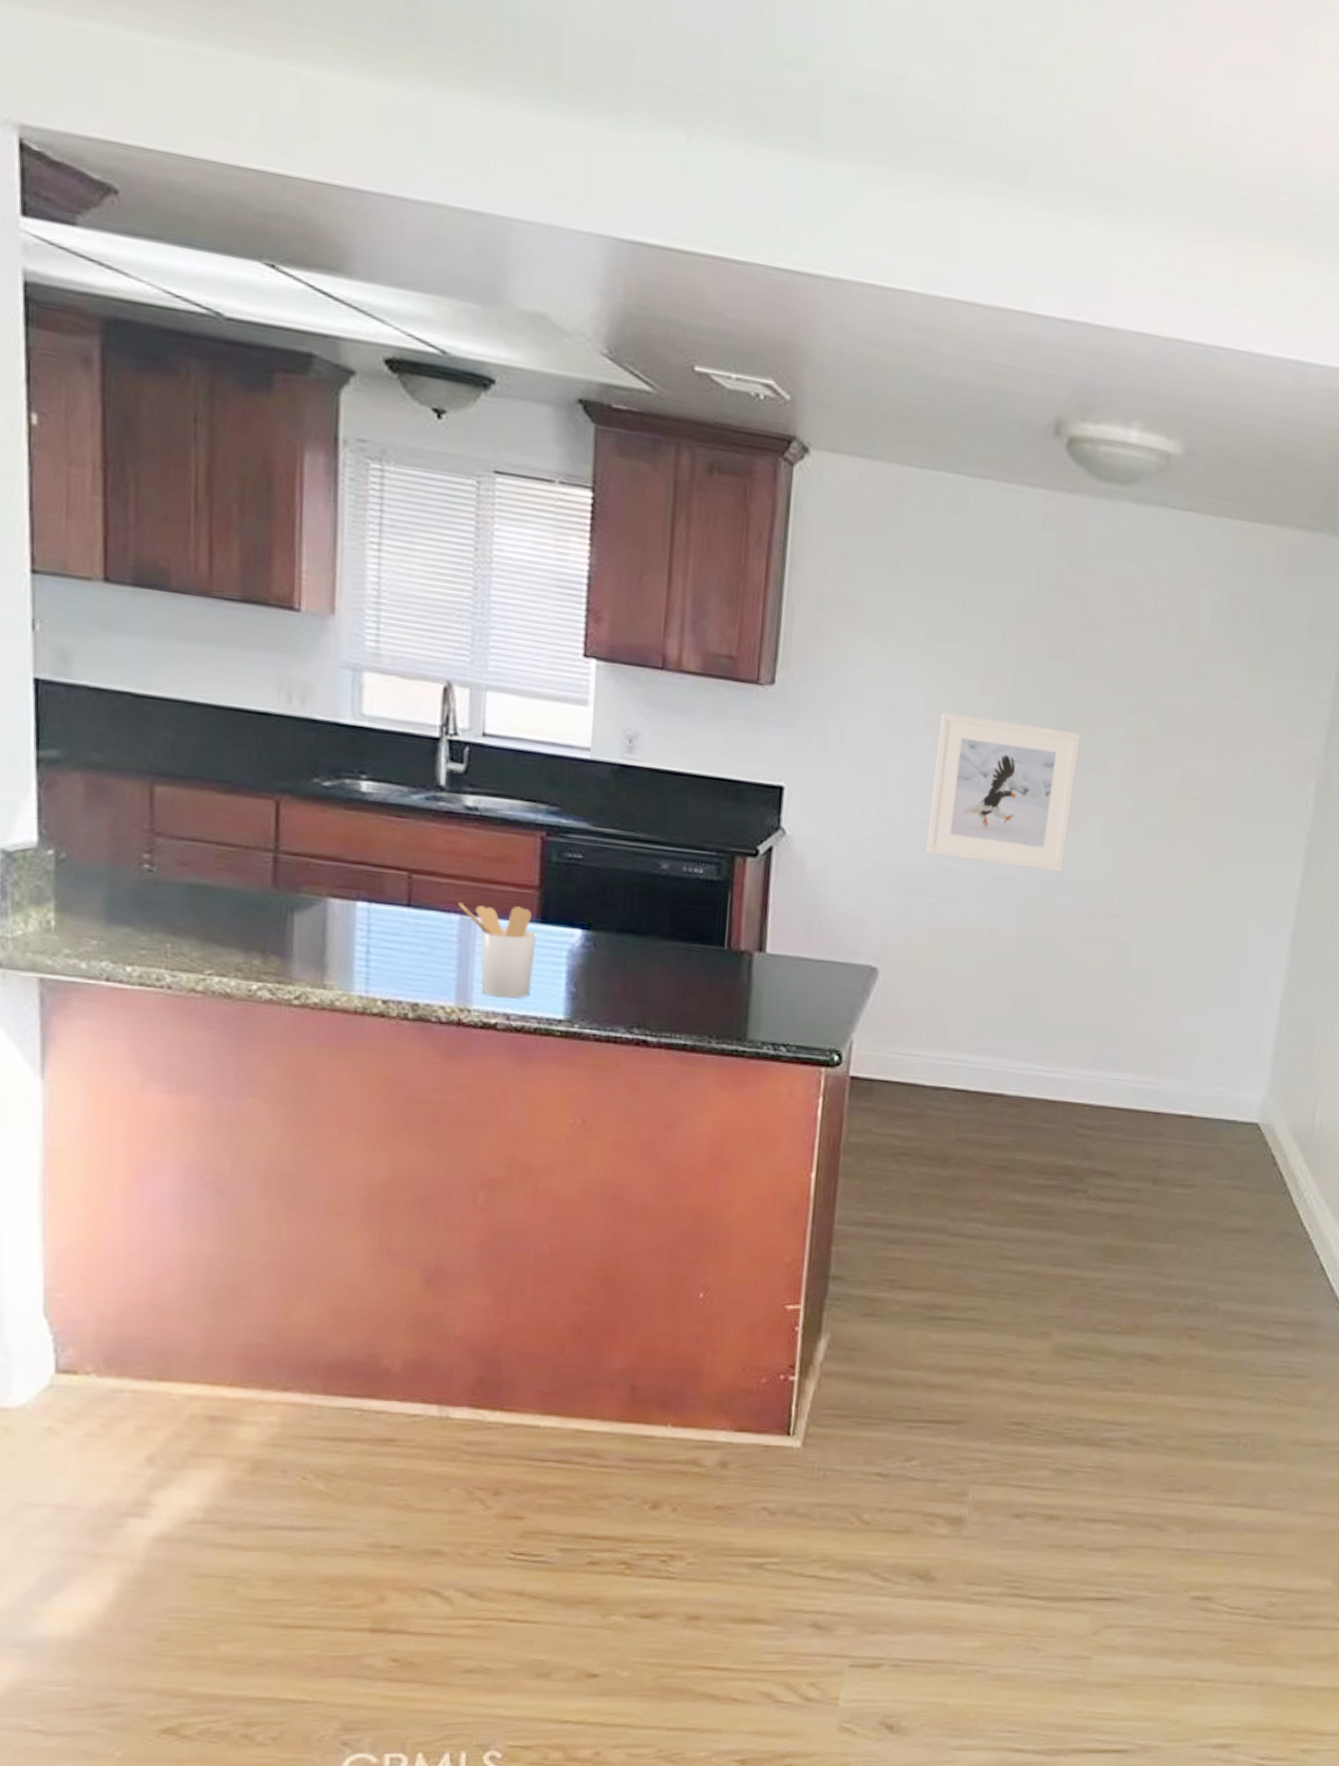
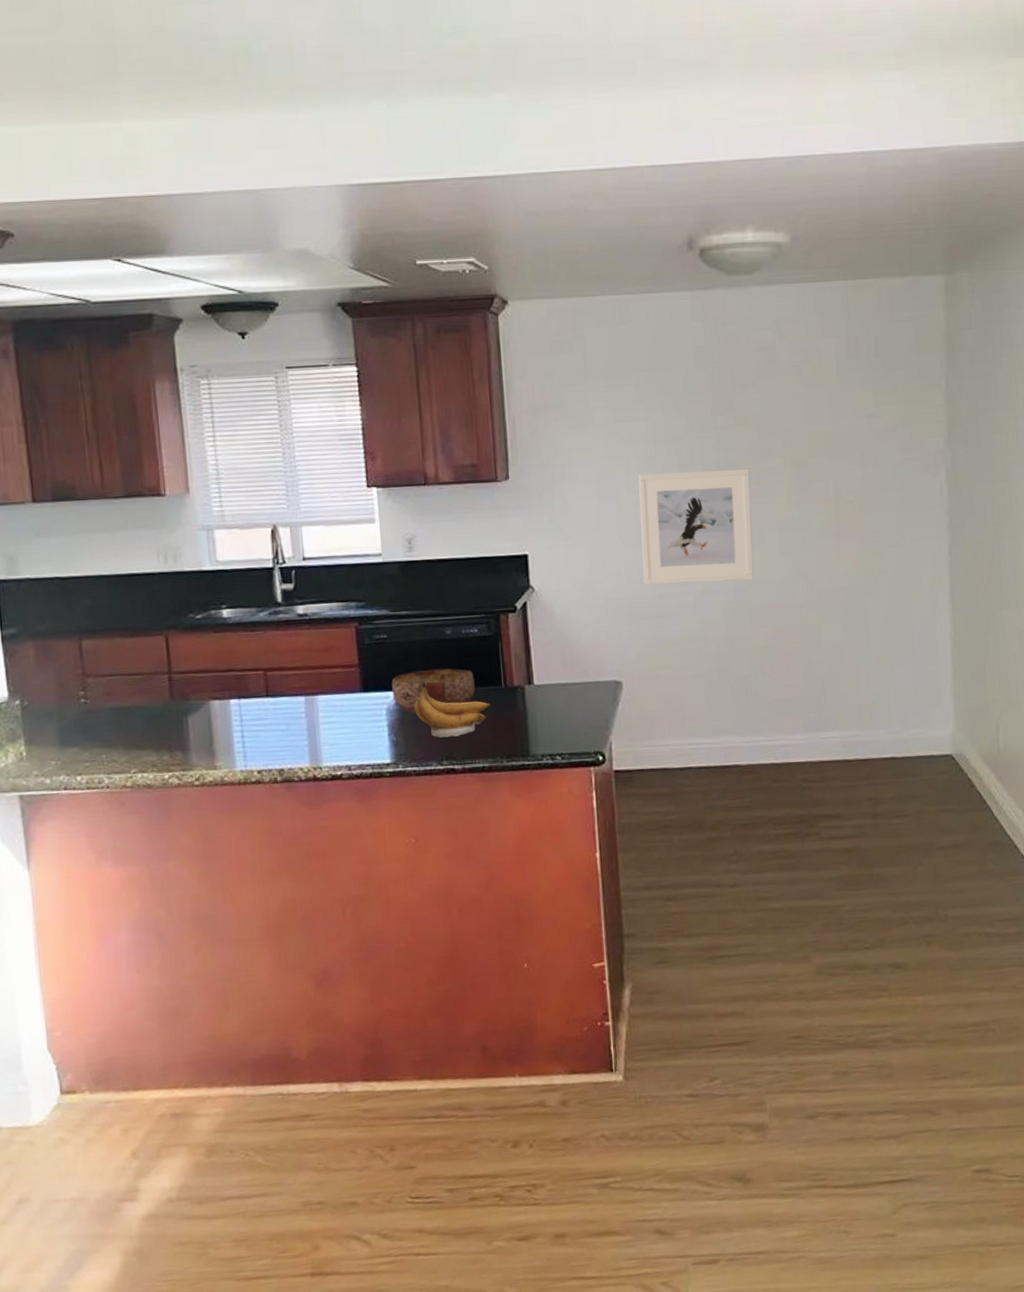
utensil holder: present [458,902,537,999] -> none [302,682,364,755]
bowl: none [579,908,690,963] -> present [392,668,475,714]
banana: none [605,923,707,1001] -> present [414,681,491,738]

